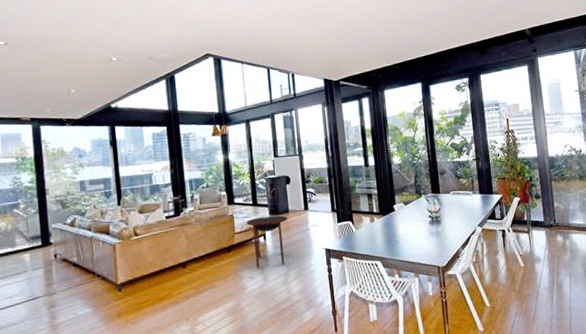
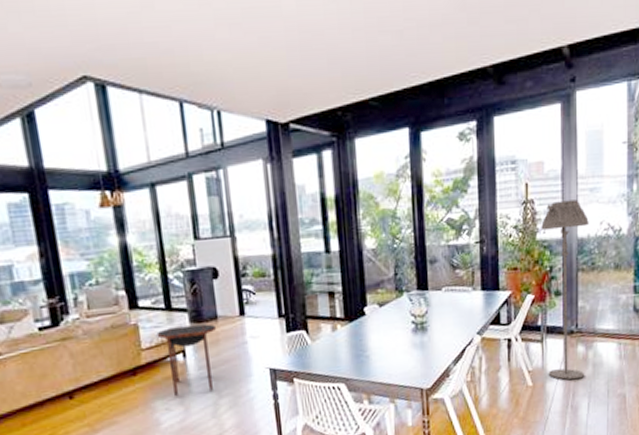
floor lamp: none [520,130,564,263] -> present [541,199,589,380]

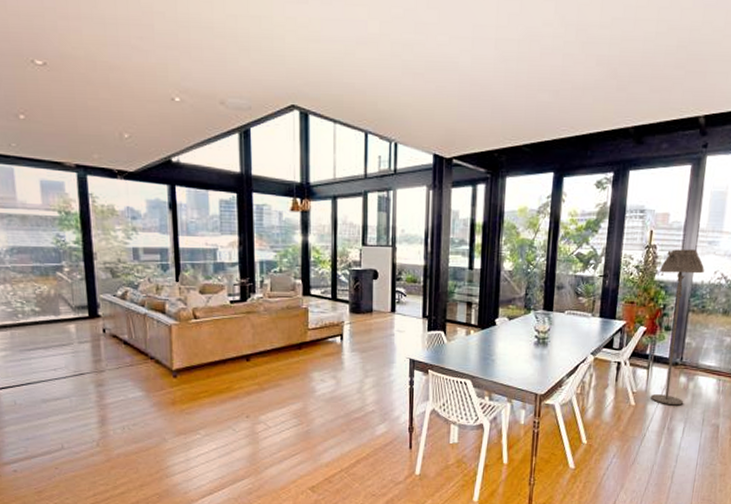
side table: present [156,323,216,396] -> none [322,314,370,371]

